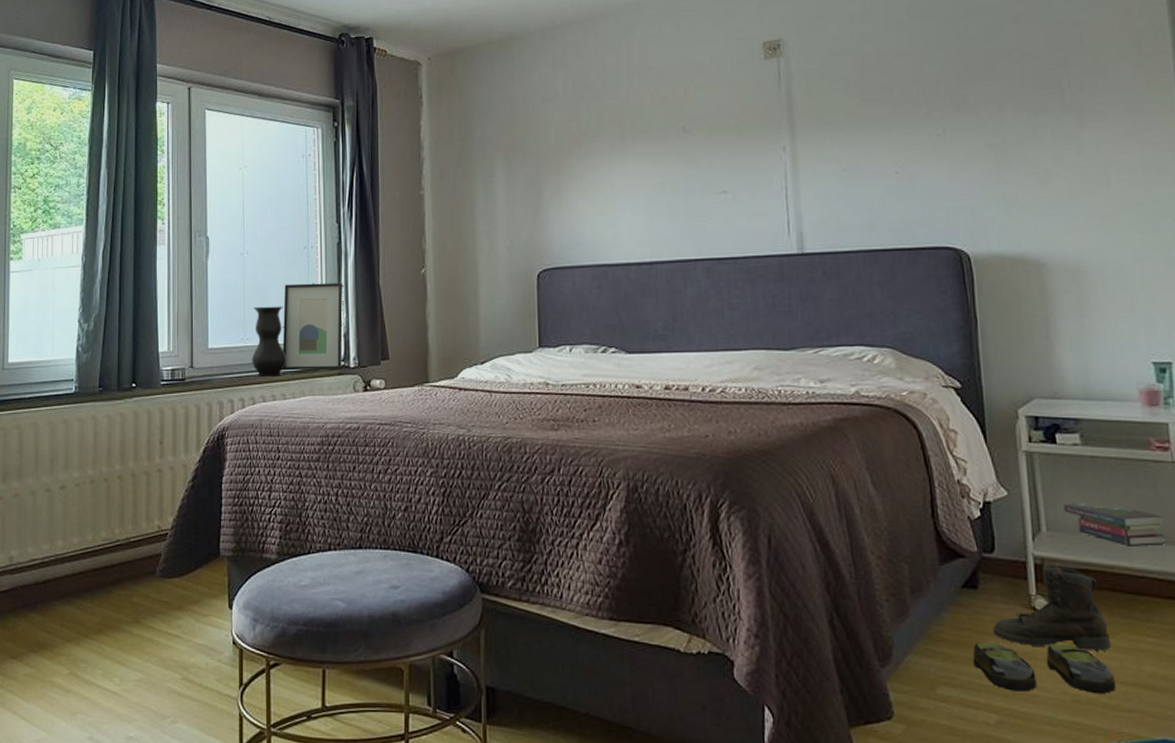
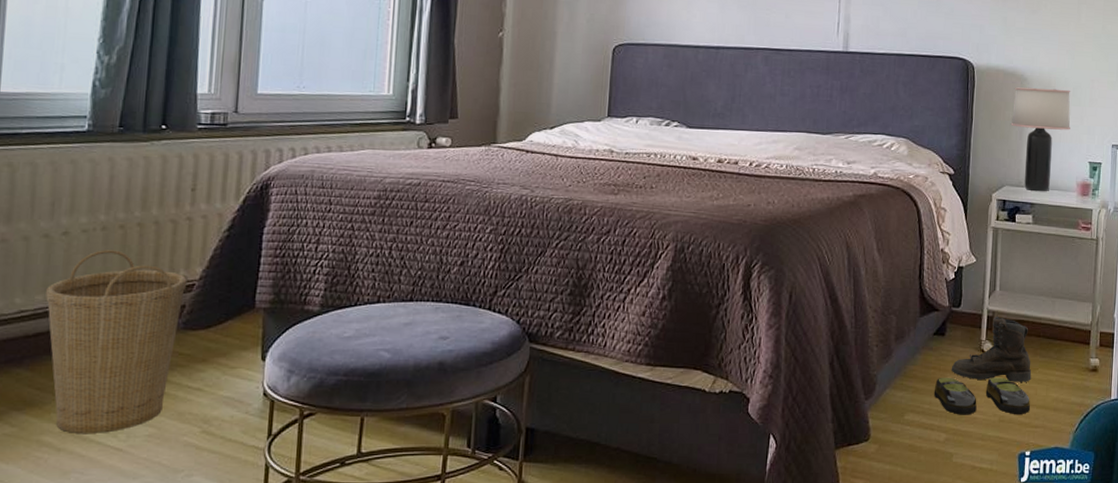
basket: none [51,502,161,677] -> present [46,250,187,433]
vase: present [251,306,287,376] -> none [306,54,348,128]
picture frame: present [282,281,344,372] -> none [341,34,416,126]
table lamp: none [1030,273,1118,403] -> present [1010,87,1070,191]
books: present [1063,503,1165,546] -> none [1013,269,1080,303]

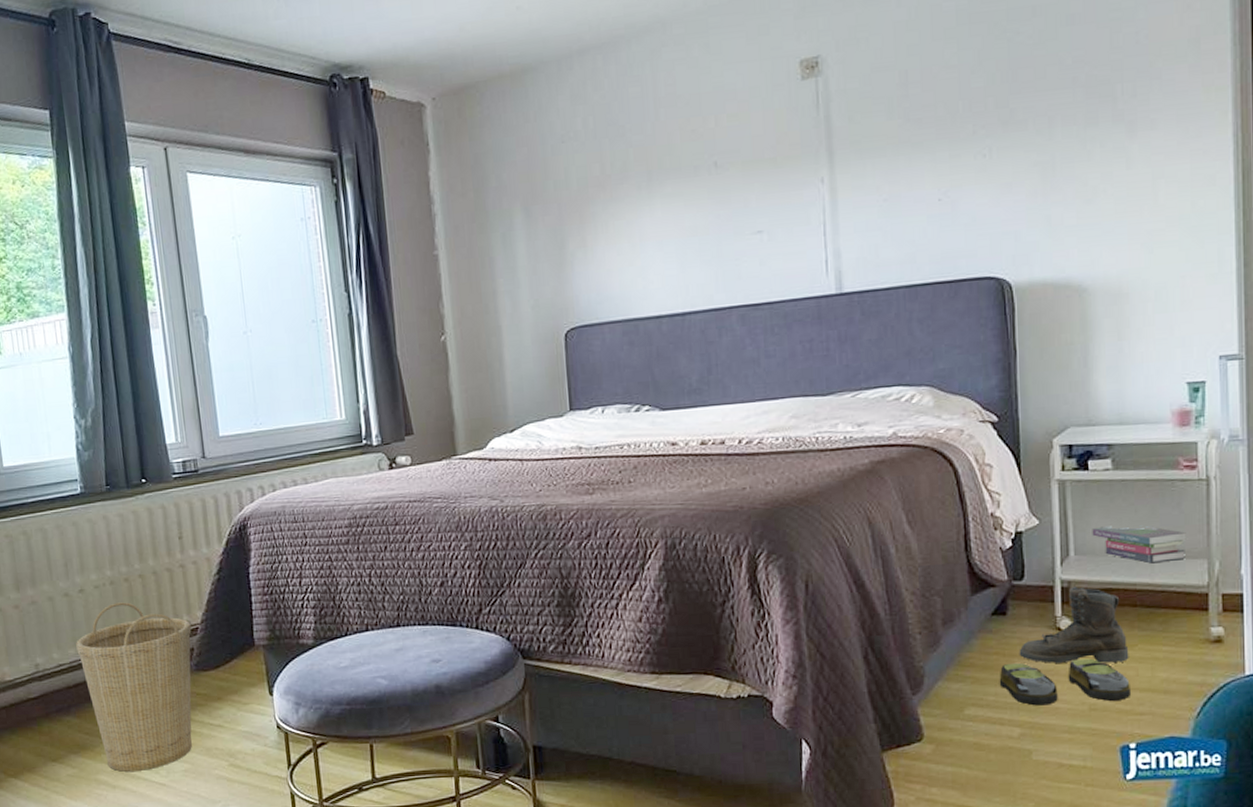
table lamp: present [1010,87,1070,191] -> none [1069,294,1156,429]
books: none [1013,269,1080,303] -> present [1092,525,1187,564]

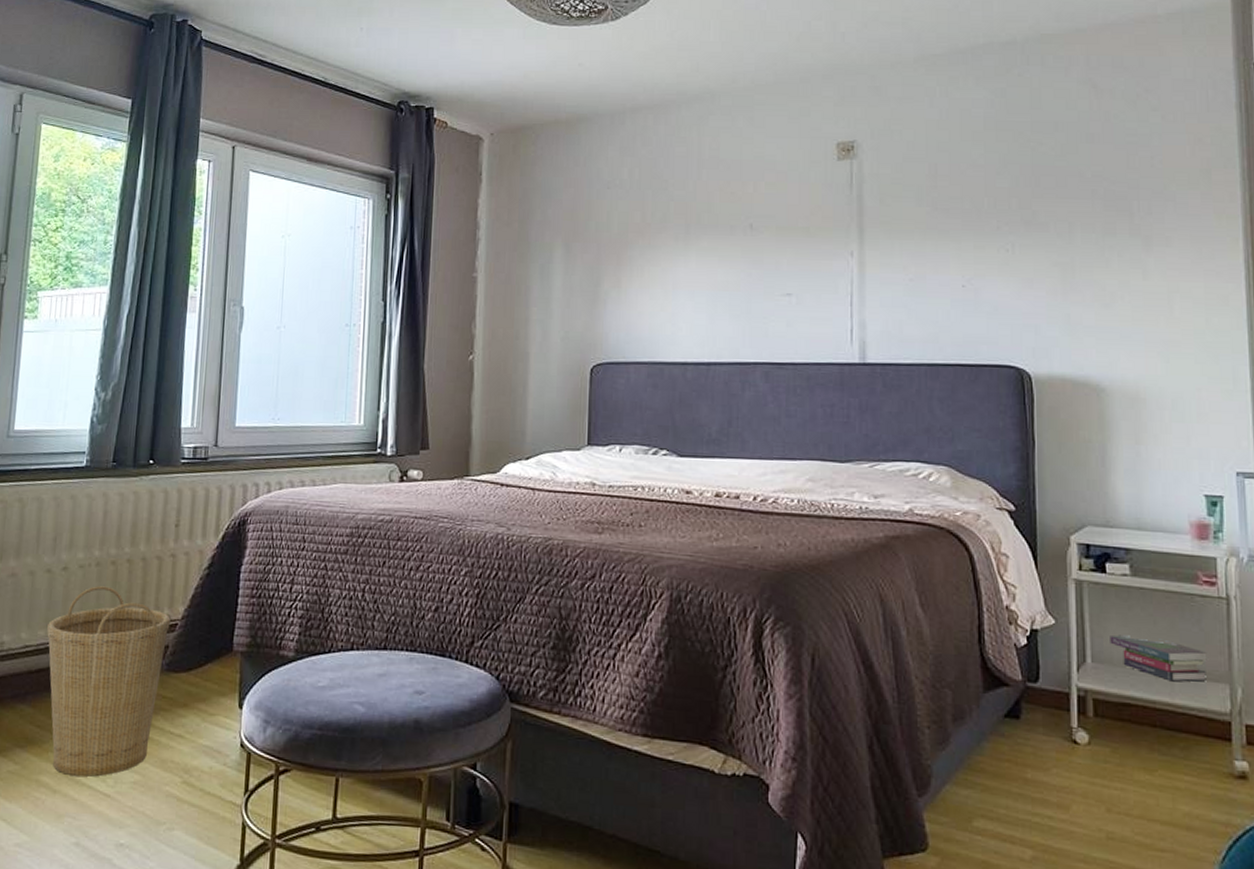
slippers: present [999,658,1132,706] -> none [1010,773,1152,832]
boot: present [1019,587,1129,664] -> none [1032,697,1149,788]

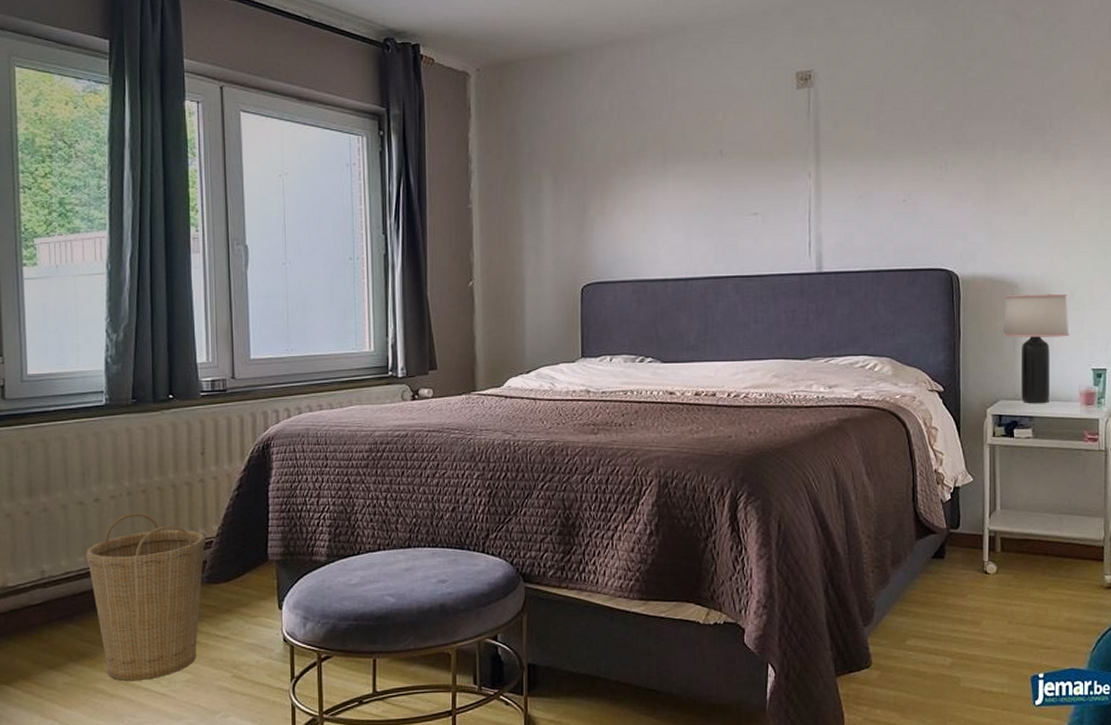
table lamp: none [1087,400,1173,533] -> present [1002,293,1069,403]
books: present [1110,635,1207,682] -> none [1015,486,1088,519]

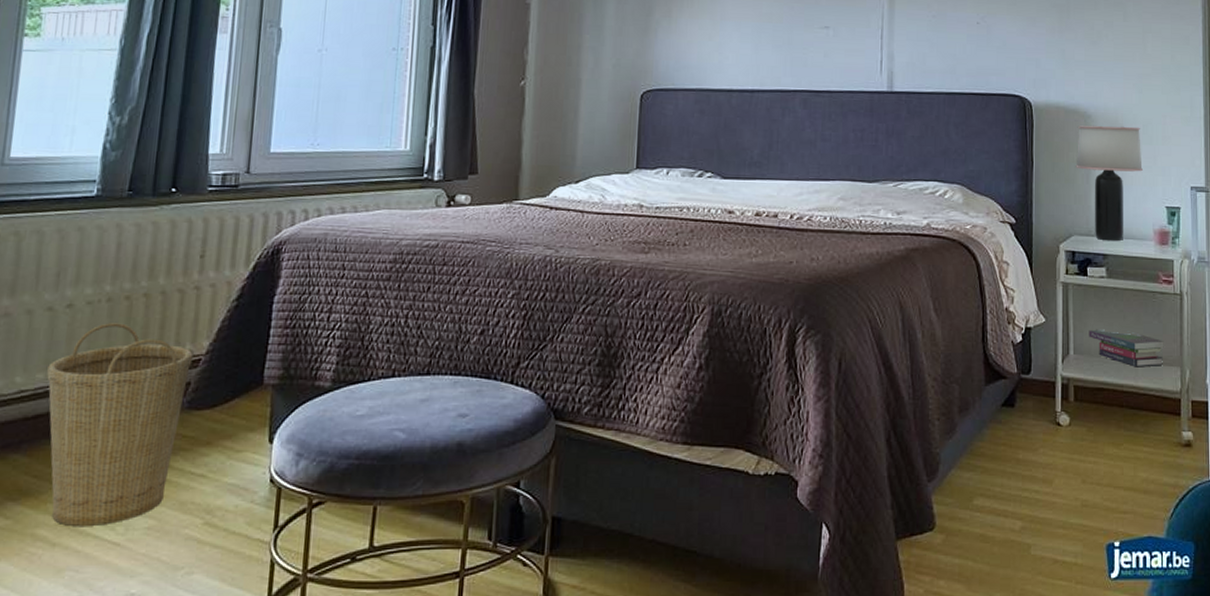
books: none [1015,486,1088,519] -> present [1089,329,1164,367]

